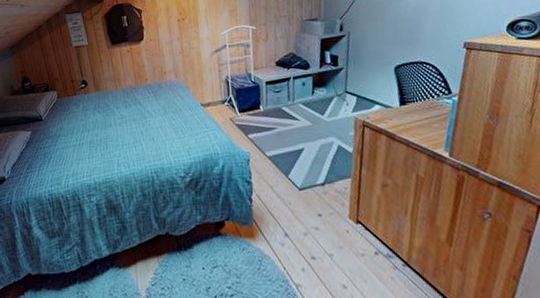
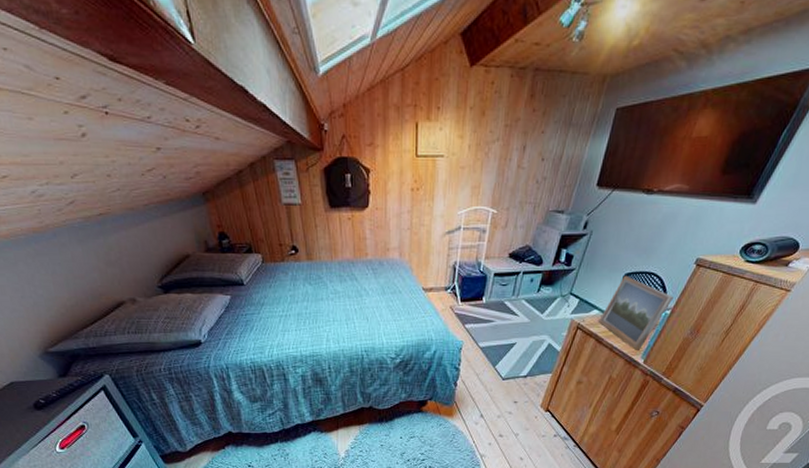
picture frame: none [384,67,456,143] -> present [599,275,674,350]

